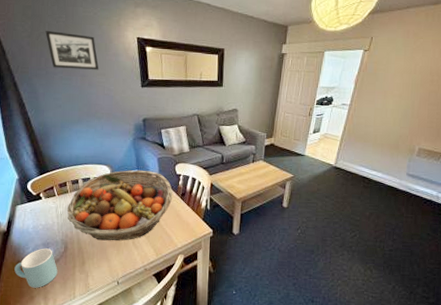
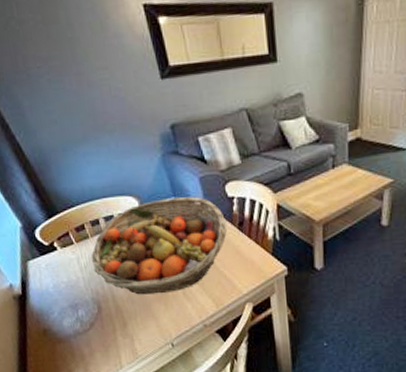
mug: present [14,248,58,288] -> none [41,311,95,360]
picture frame: present [45,30,99,70] -> none [14,12,98,68]

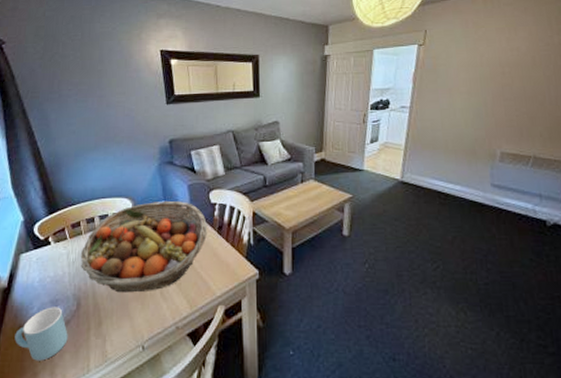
mug: none [41,311,95,360] -> present [14,307,68,361]

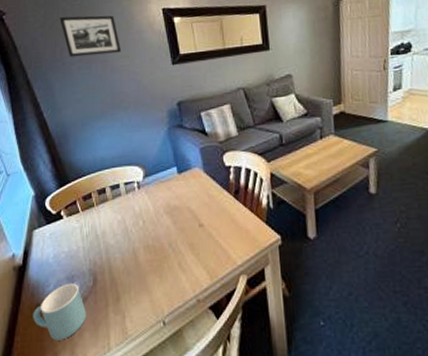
picture frame: none [59,50,119,90] -> present [59,15,122,58]
fruit basket: present [80,200,207,293] -> none [93,166,223,266]

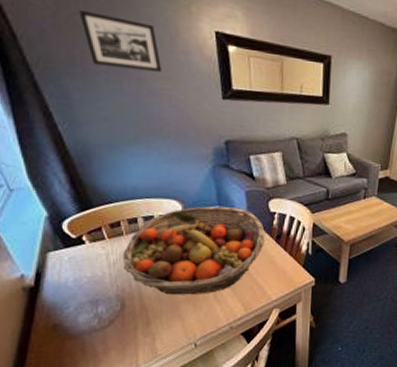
mug: present [33,283,86,340] -> none [49,307,112,357]
fruit basket: none [93,166,223,266] -> present [122,205,265,295]

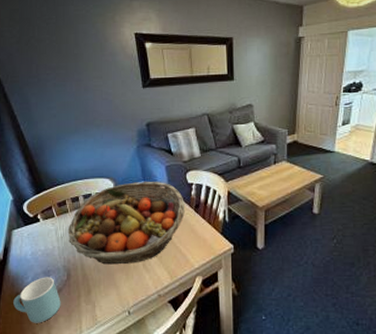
mug: none [49,307,112,357] -> present [13,277,61,323]
picture frame: present [79,9,163,72] -> none [35,33,95,75]

